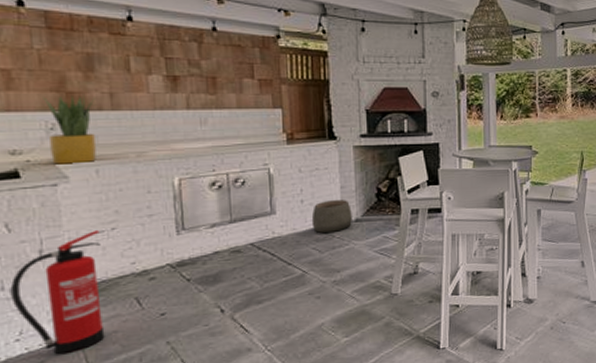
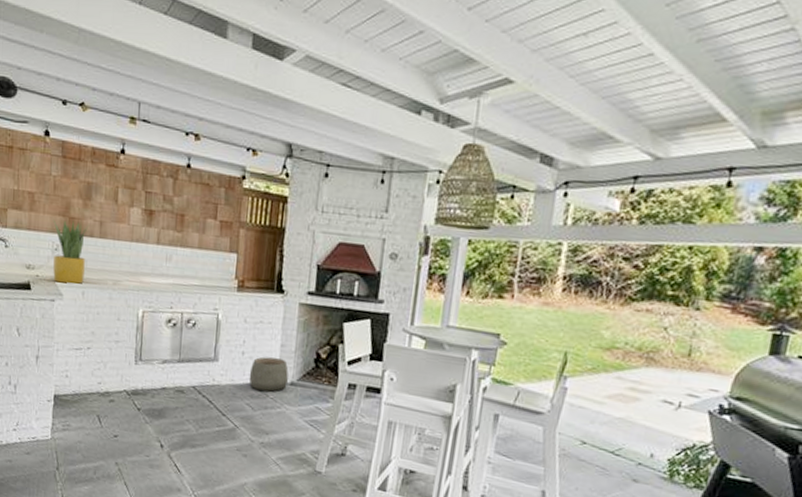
fire extinguisher: present [10,230,105,355] -> none [14,347,79,452]

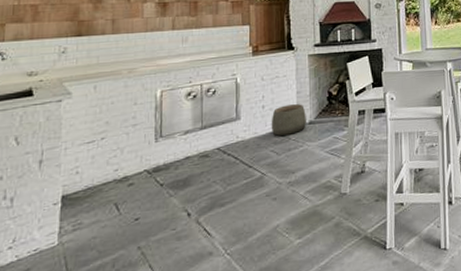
planter: present [53,220,90,285] -> none [60,23,101,83]

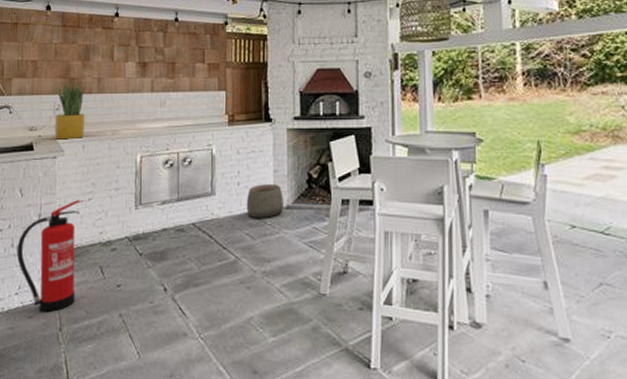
fire extinguisher: none [10,140,91,262] -> present [17,200,80,313]
planter: none [60,23,101,83] -> present [54,81,88,140]

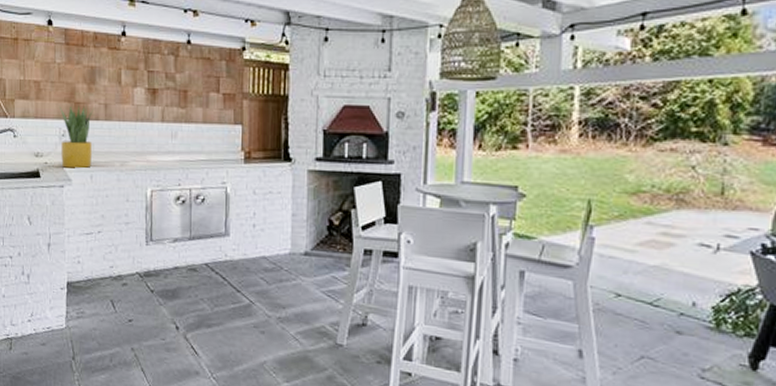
fire extinguisher: present [17,200,80,313] -> none [28,232,90,341]
planter pot: present [246,184,283,219] -> none [261,228,302,264]

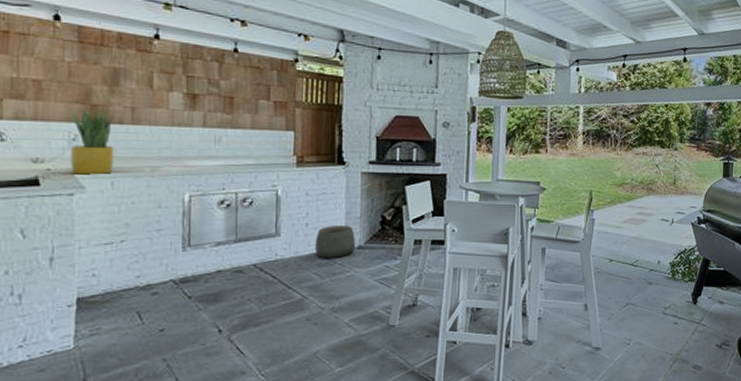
planter pot: none [261,228,302,264] -> present [314,226,355,259]

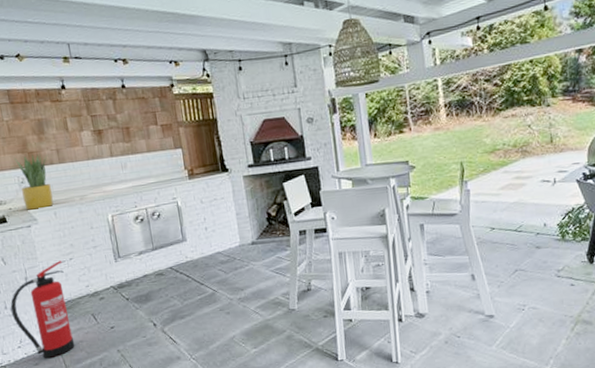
fire extinguisher: none [19,242,109,364] -> present [10,261,75,359]
planter pot: present [314,226,355,259] -> none [215,225,249,257]

